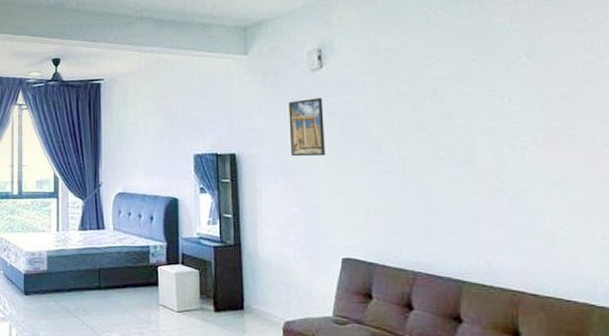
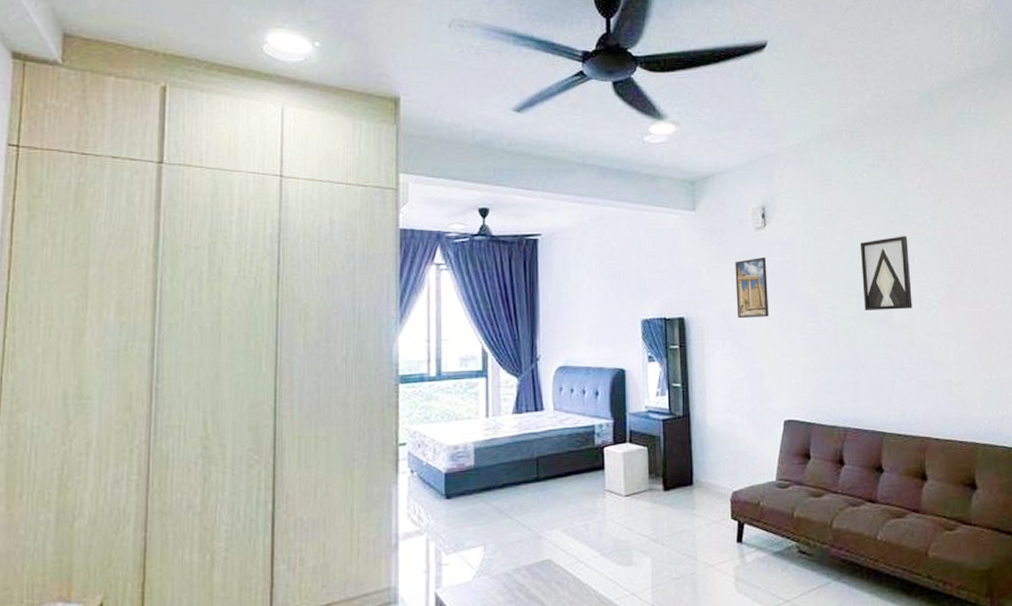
wall art: none [433,74,501,152] -> present [859,236,913,310]

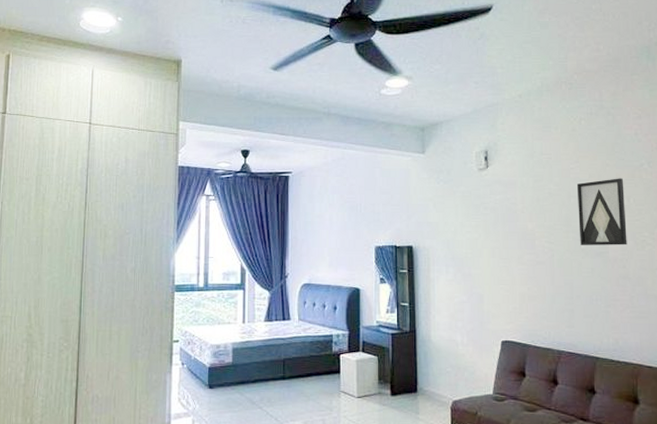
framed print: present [735,257,769,319] -> none [459,195,489,249]

